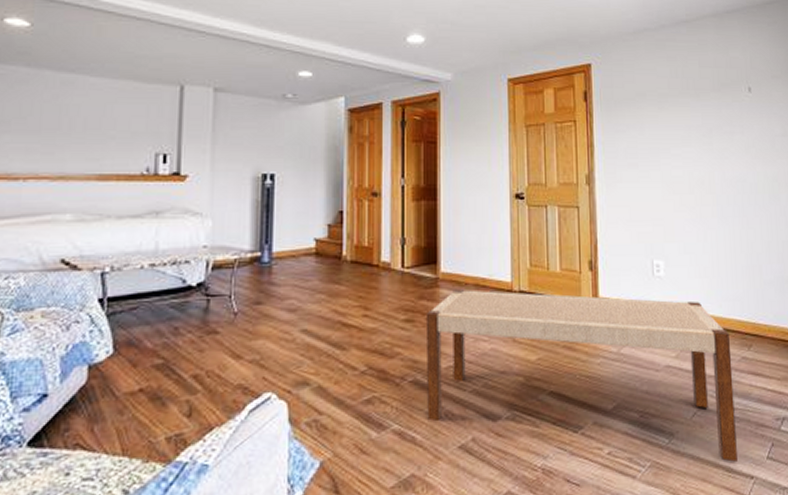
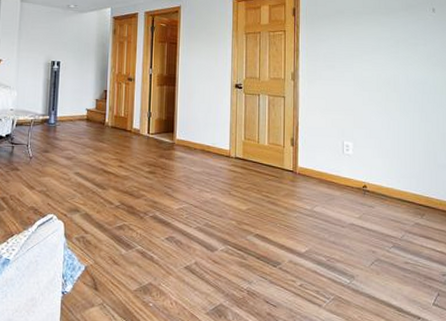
bench: present [425,288,737,462] -> none [162,152,407,304]

